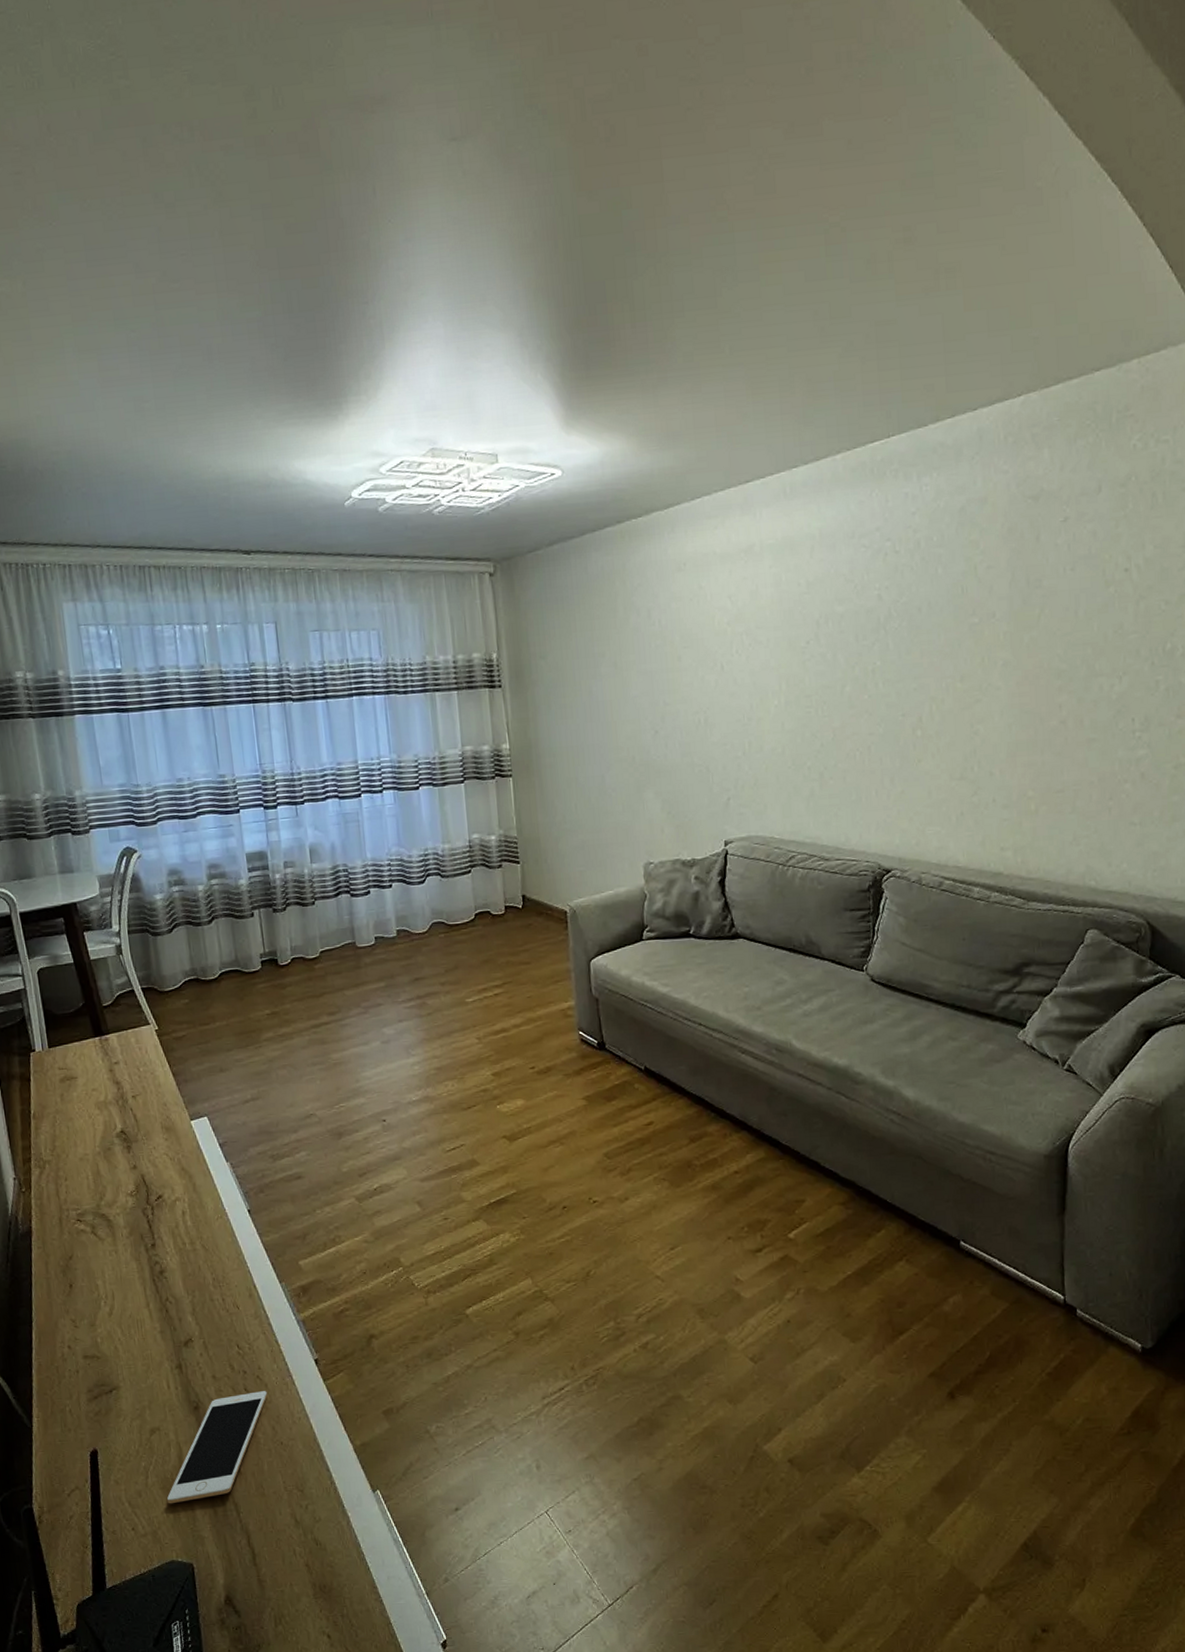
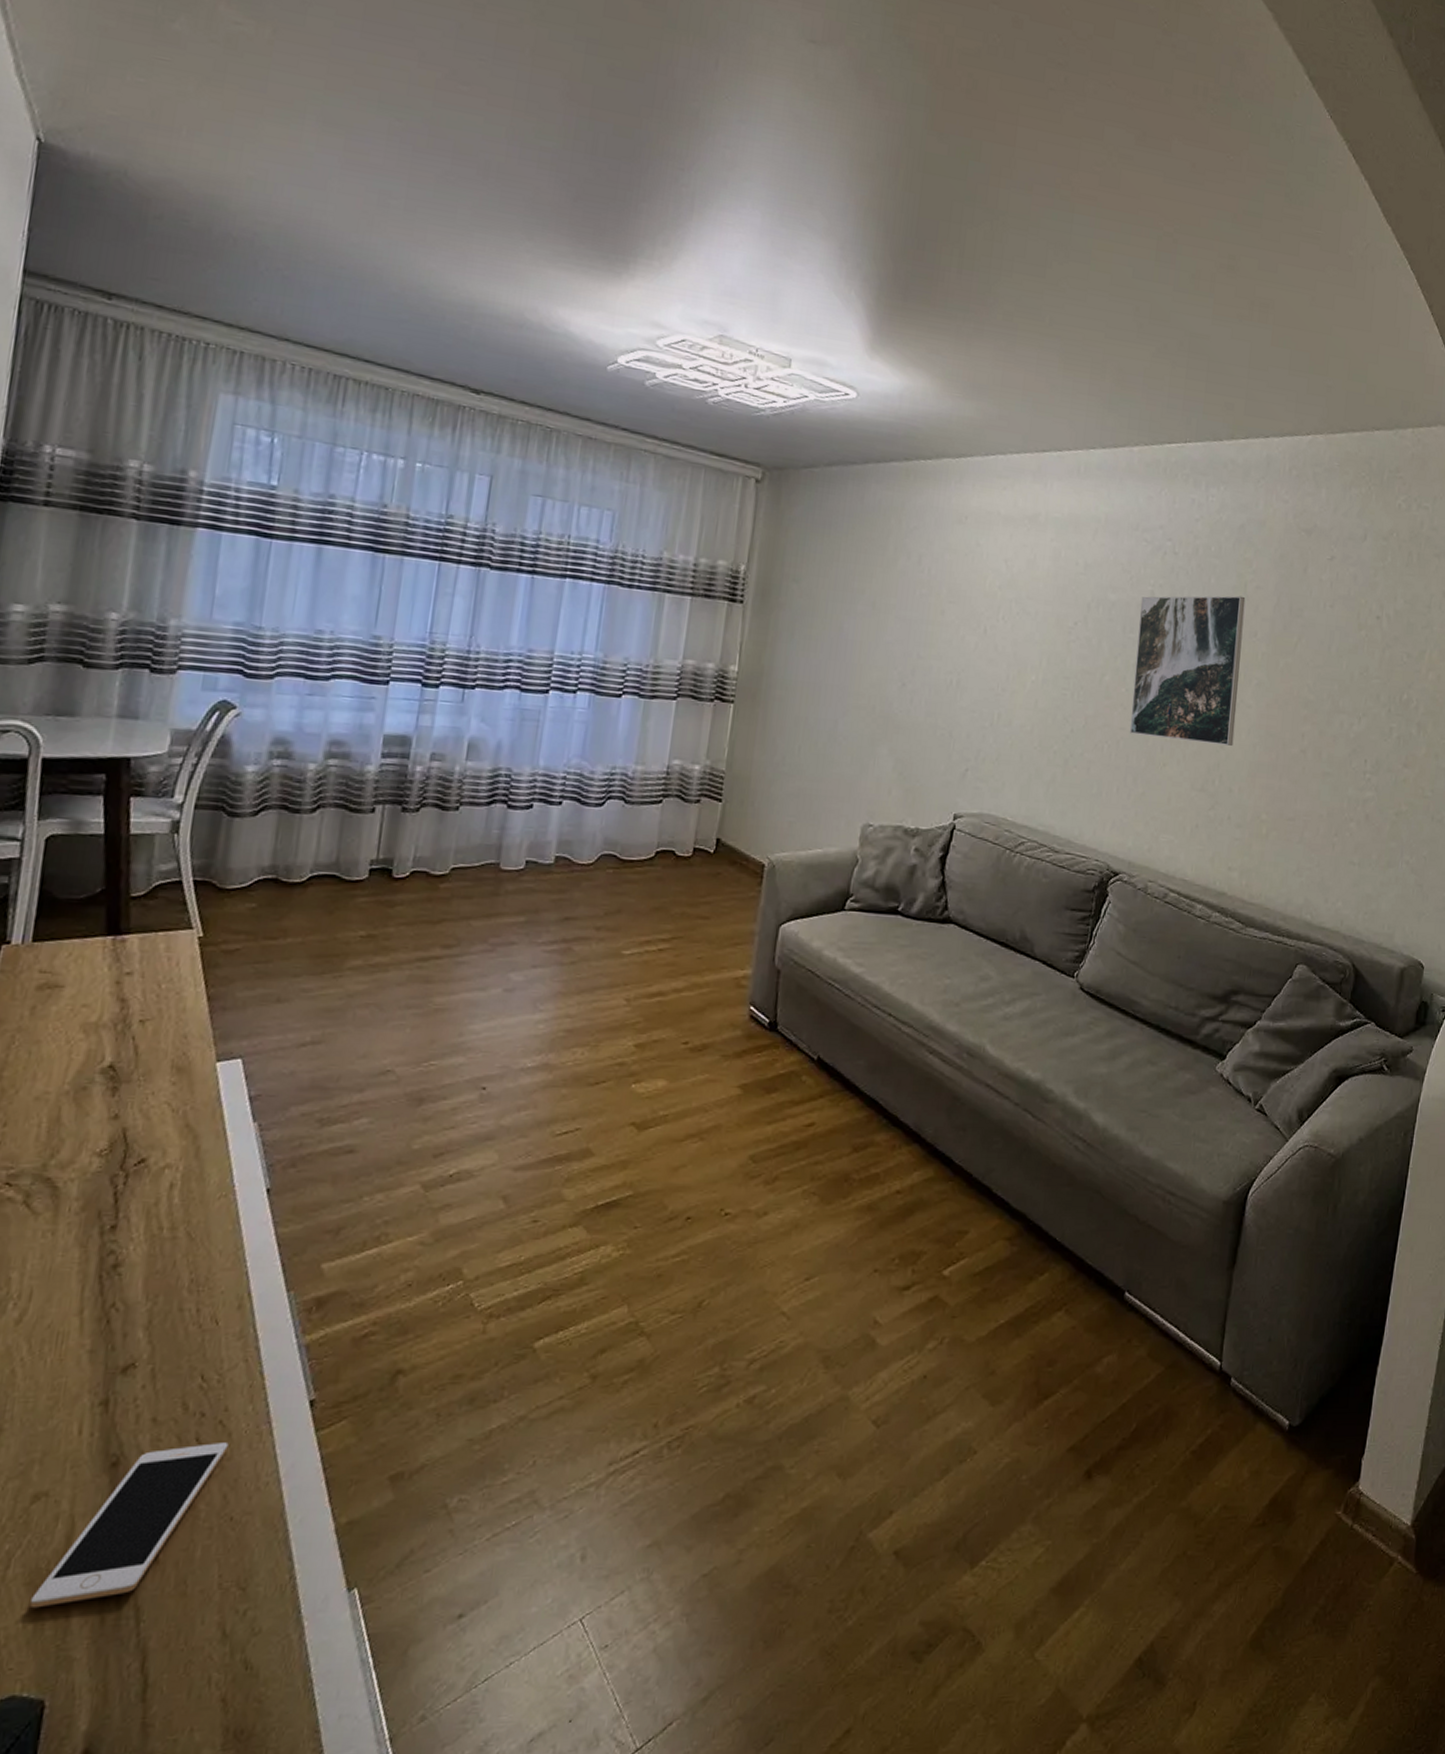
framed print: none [869,579,987,737] -> present [1129,595,1246,746]

